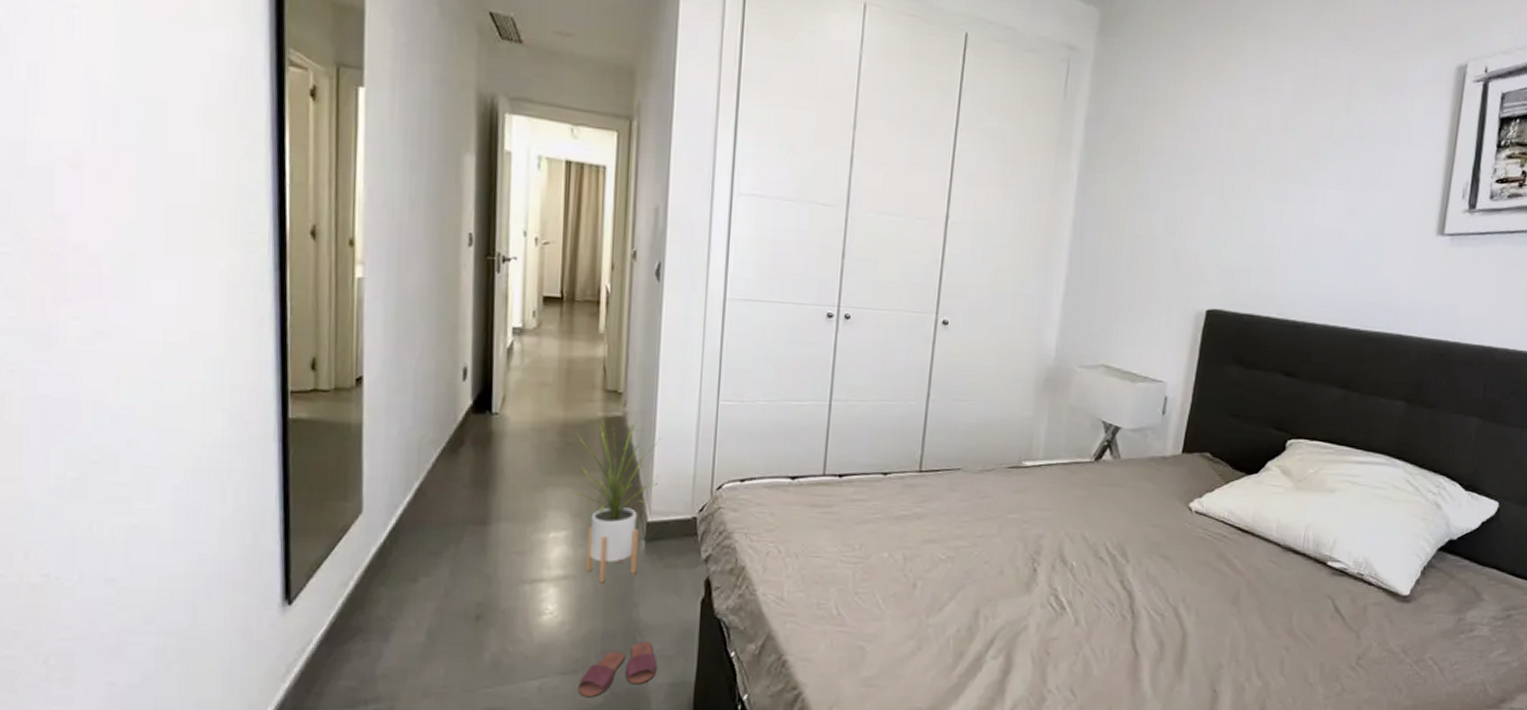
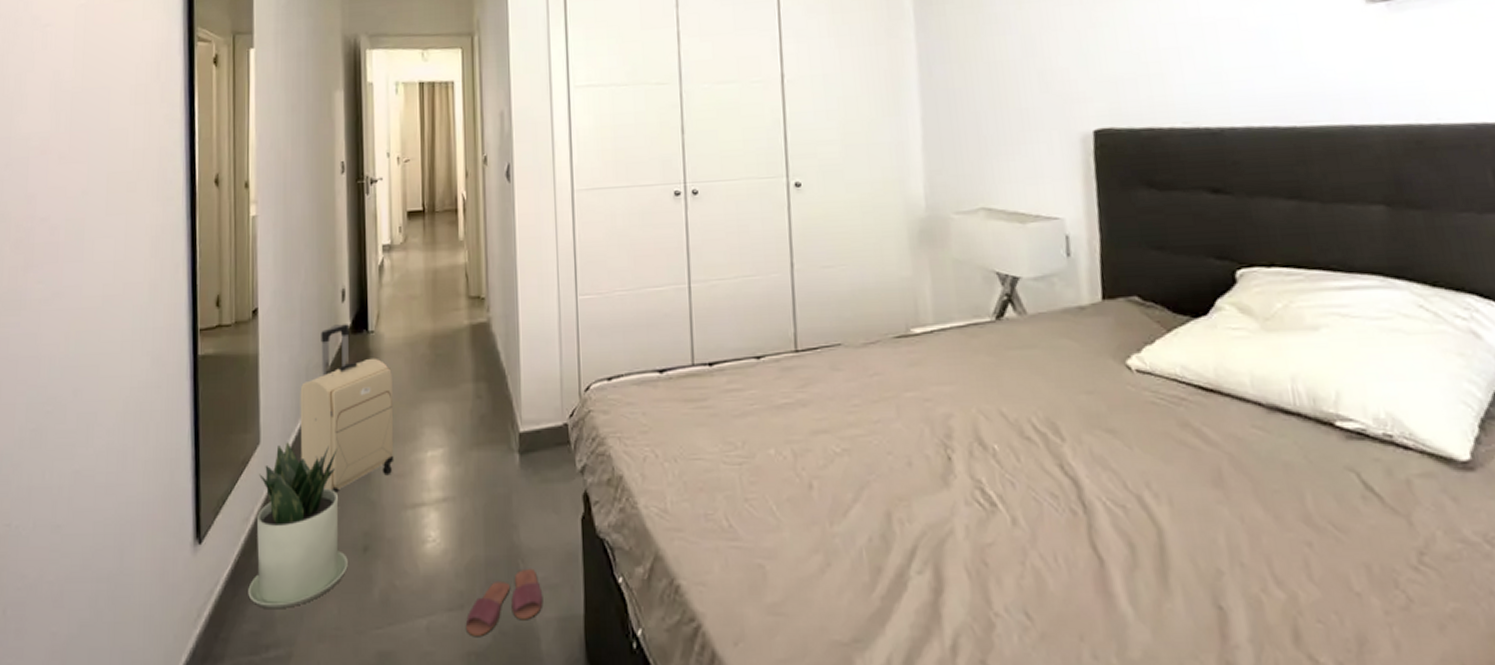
planter: none [345,513,458,668] -> present [248,442,348,610]
suitcase: none [409,402,516,565] -> present [300,324,394,493]
house plant: present [570,417,662,584] -> none [443,325,527,504]

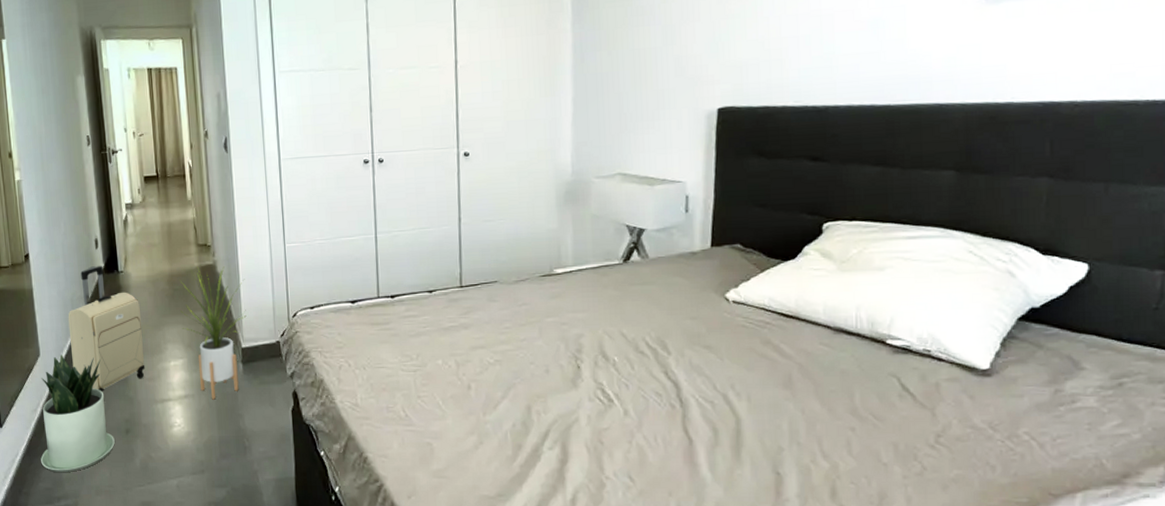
house plant: none [443,325,527,504] -> present [179,266,247,400]
slippers: present [465,568,543,638] -> none [206,445,264,492]

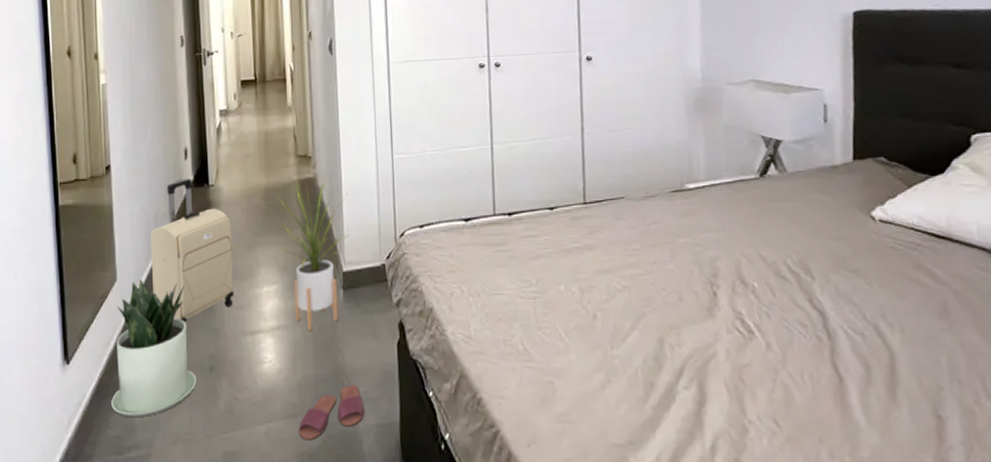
slippers: none [206,445,264,492] -> present [298,384,365,441]

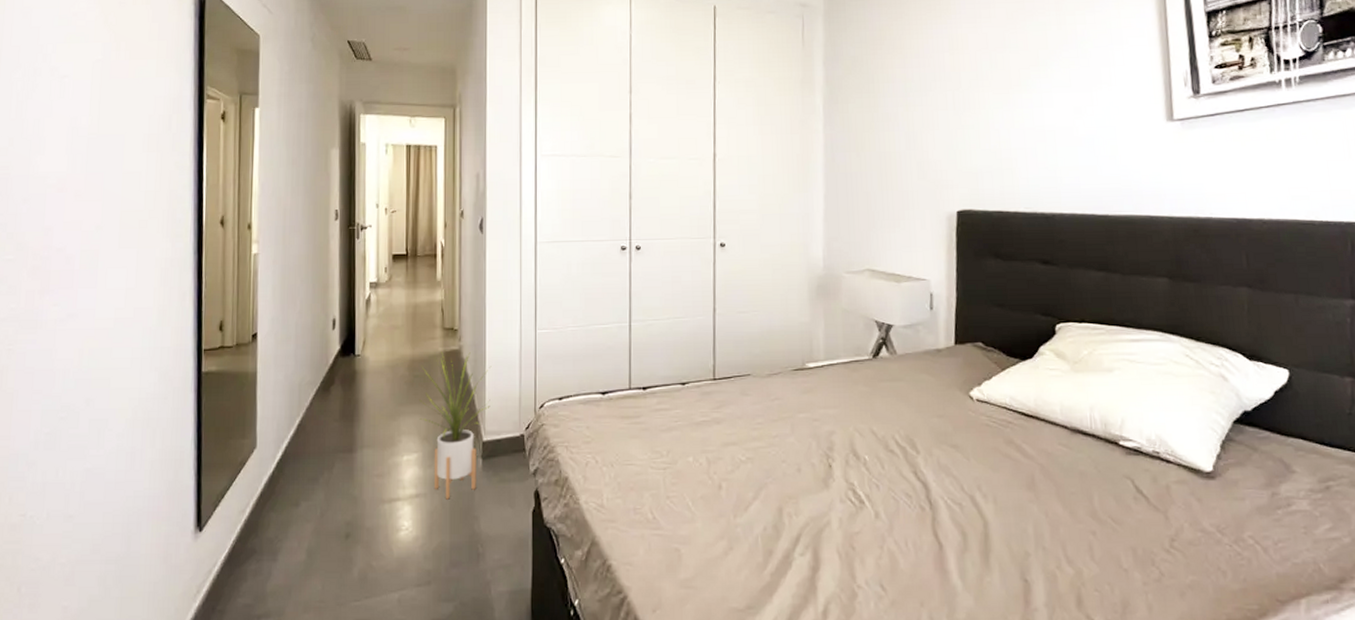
planter: present [111,279,197,418] -> none [243,447,332,586]
suitcase: present [150,179,235,322] -> none [292,348,376,489]
slippers: present [298,384,365,441] -> none [431,551,498,608]

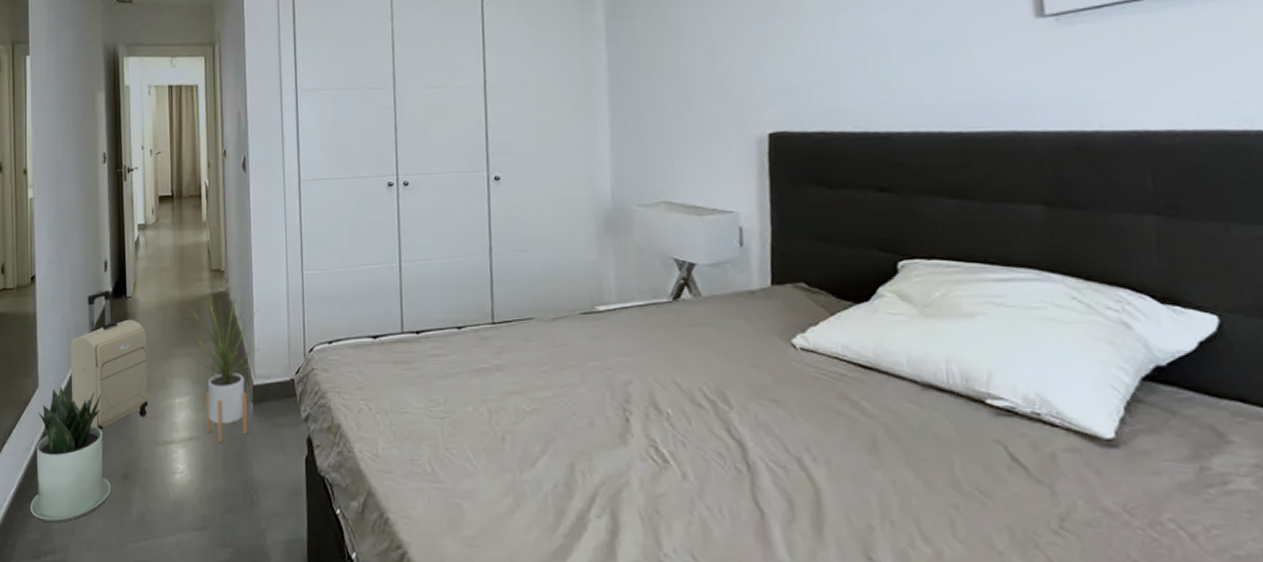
planter: none [243,447,332,586] -> present [30,387,111,523]
suitcase: none [292,348,376,489] -> present [71,290,149,430]

